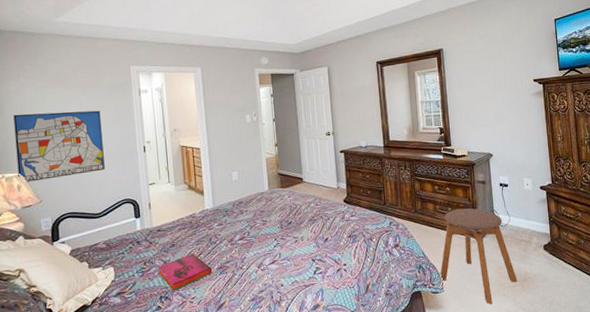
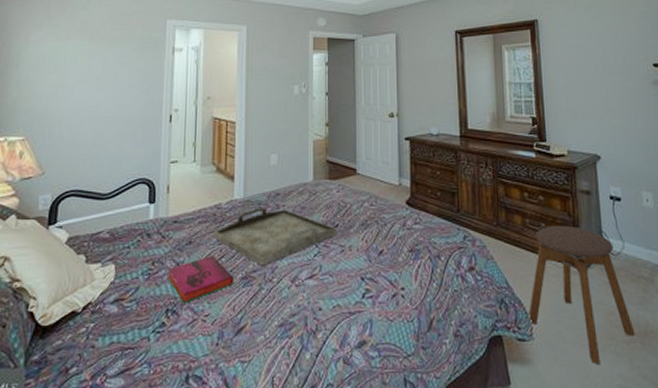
wall art: present [13,110,105,182] -> none [22,67,126,149]
serving tray: none [191,213,291,258] -> present [213,208,338,266]

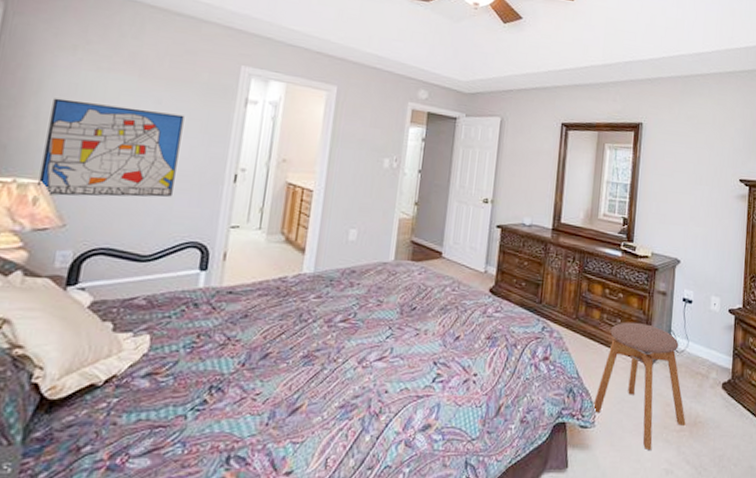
wall art: none [22,67,126,149] -> present [38,98,185,197]
hardback book: present [167,256,234,303] -> none [214,331,294,380]
serving tray: present [213,208,338,266] -> none [274,284,414,345]

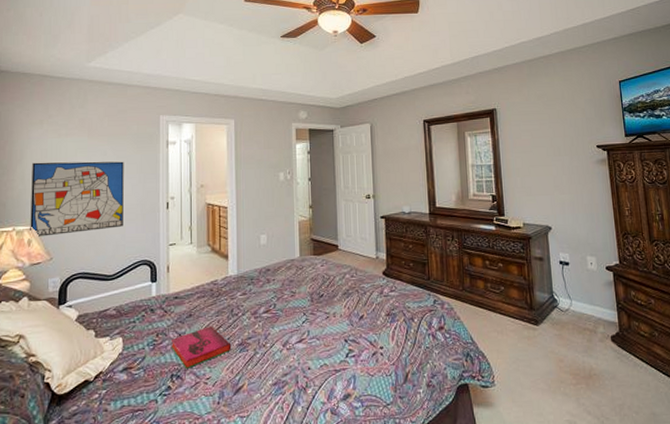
hardback book: none [214,331,294,380] -> present [170,326,232,369]
stool: present [592,322,686,449] -> none [490,287,581,403]

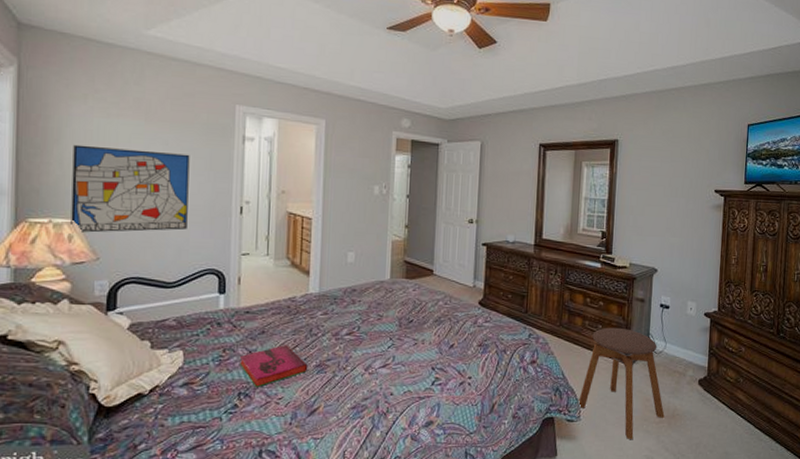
stool: none [490,287,581,403] -> present [577,327,665,439]

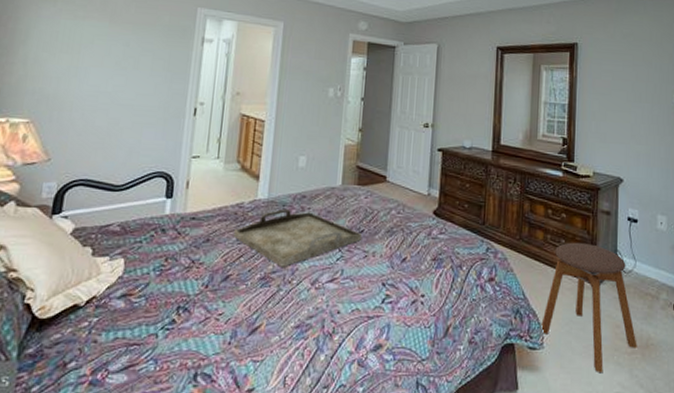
wall art: present [71,144,190,233] -> none [27,45,149,133]
hardback book: present [239,345,308,387] -> none [180,255,252,301]
serving tray: none [287,302,412,355] -> present [233,209,362,267]

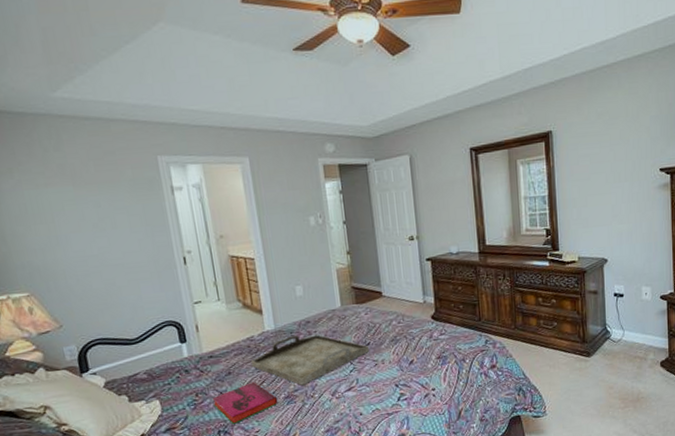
hardback book: none [180,255,252,301] -> present [212,382,279,424]
stool: present [540,242,637,372] -> none [541,322,629,427]

